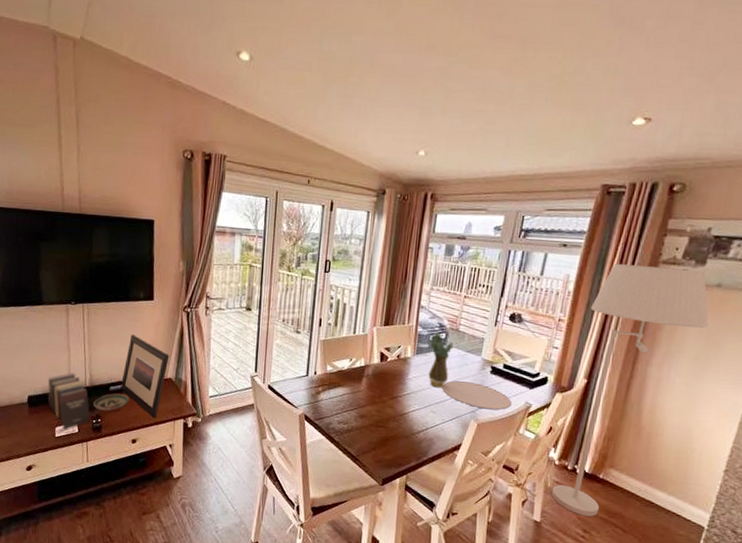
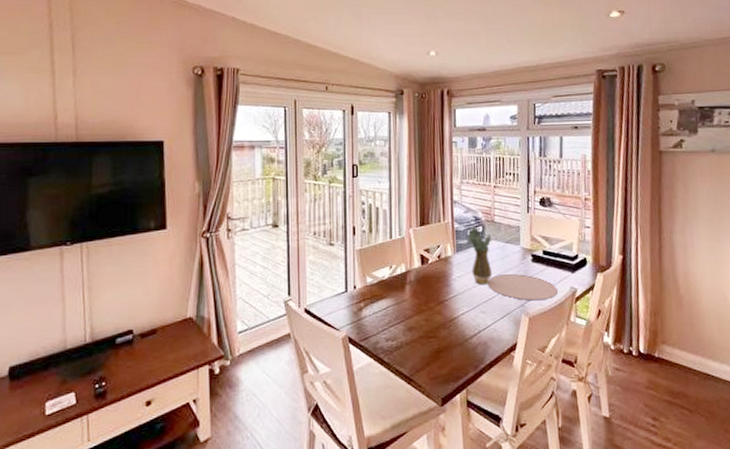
books: present [47,372,91,430] -> none [35,328,92,403]
decorative bowl: present [94,393,130,414] -> none [96,346,141,374]
picture frame: present [120,334,170,419] -> none [129,272,188,370]
floor lamp: present [551,264,709,517] -> none [610,139,714,402]

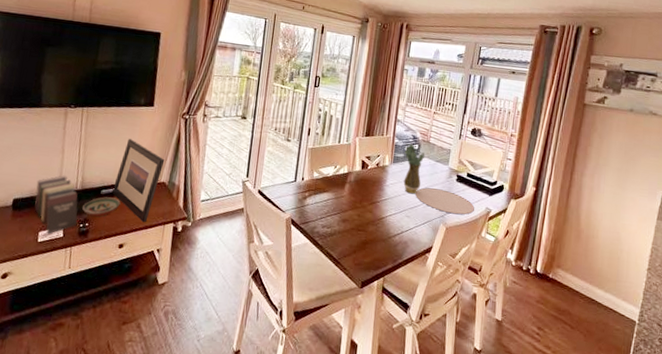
books: none [35,328,92,403] -> present [34,175,79,234]
decorative bowl: none [96,346,141,374] -> present [82,197,121,218]
picture frame: none [129,272,188,370] -> present [111,139,165,223]

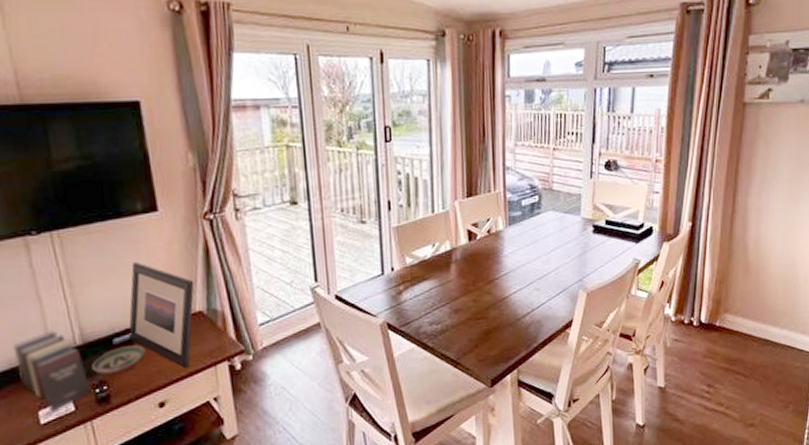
vase: present [403,142,425,194] -> none [521,195,549,261]
placemat: present [415,188,474,215] -> none [542,247,619,275]

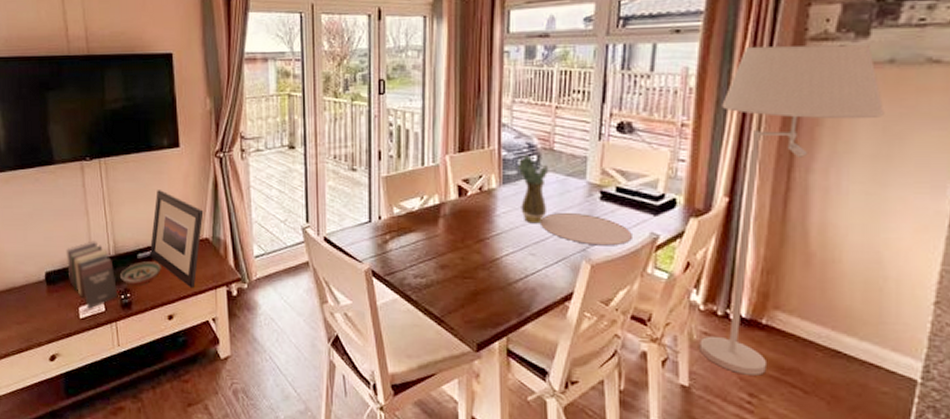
vase: none [521,195,549,261] -> present [517,154,549,224]
placemat: none [542,247,619,275] -> present [539,213,632,246]
floor lamp: none [672,87,798,370] -> present [699,44,885,376]

